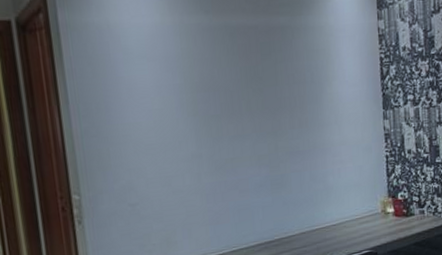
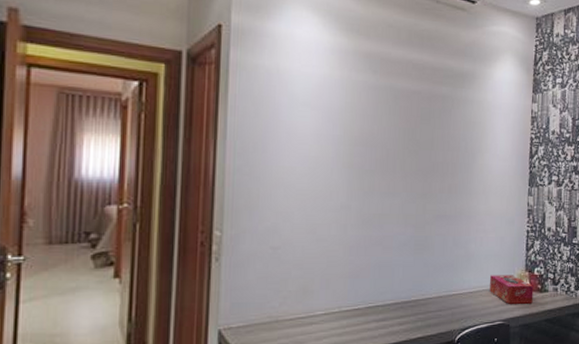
tissue box: none [352,202,399,232] -> present [490,275,534,304]

